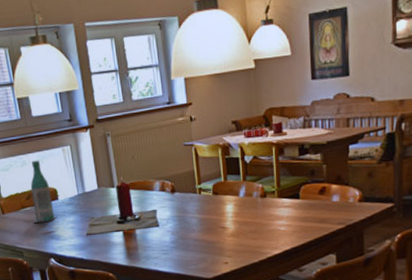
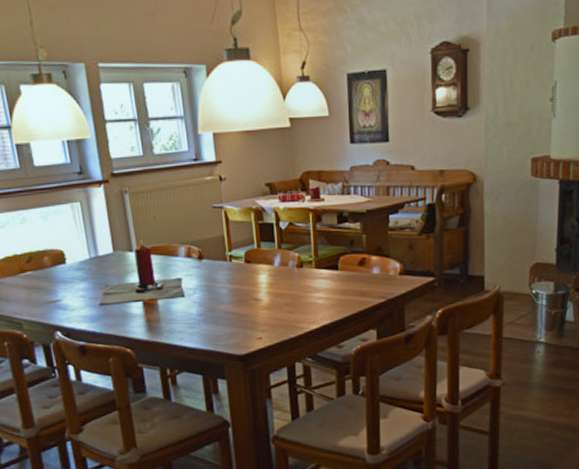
bottle: present [30,160,57,223] -> none [31,217,64,290]

